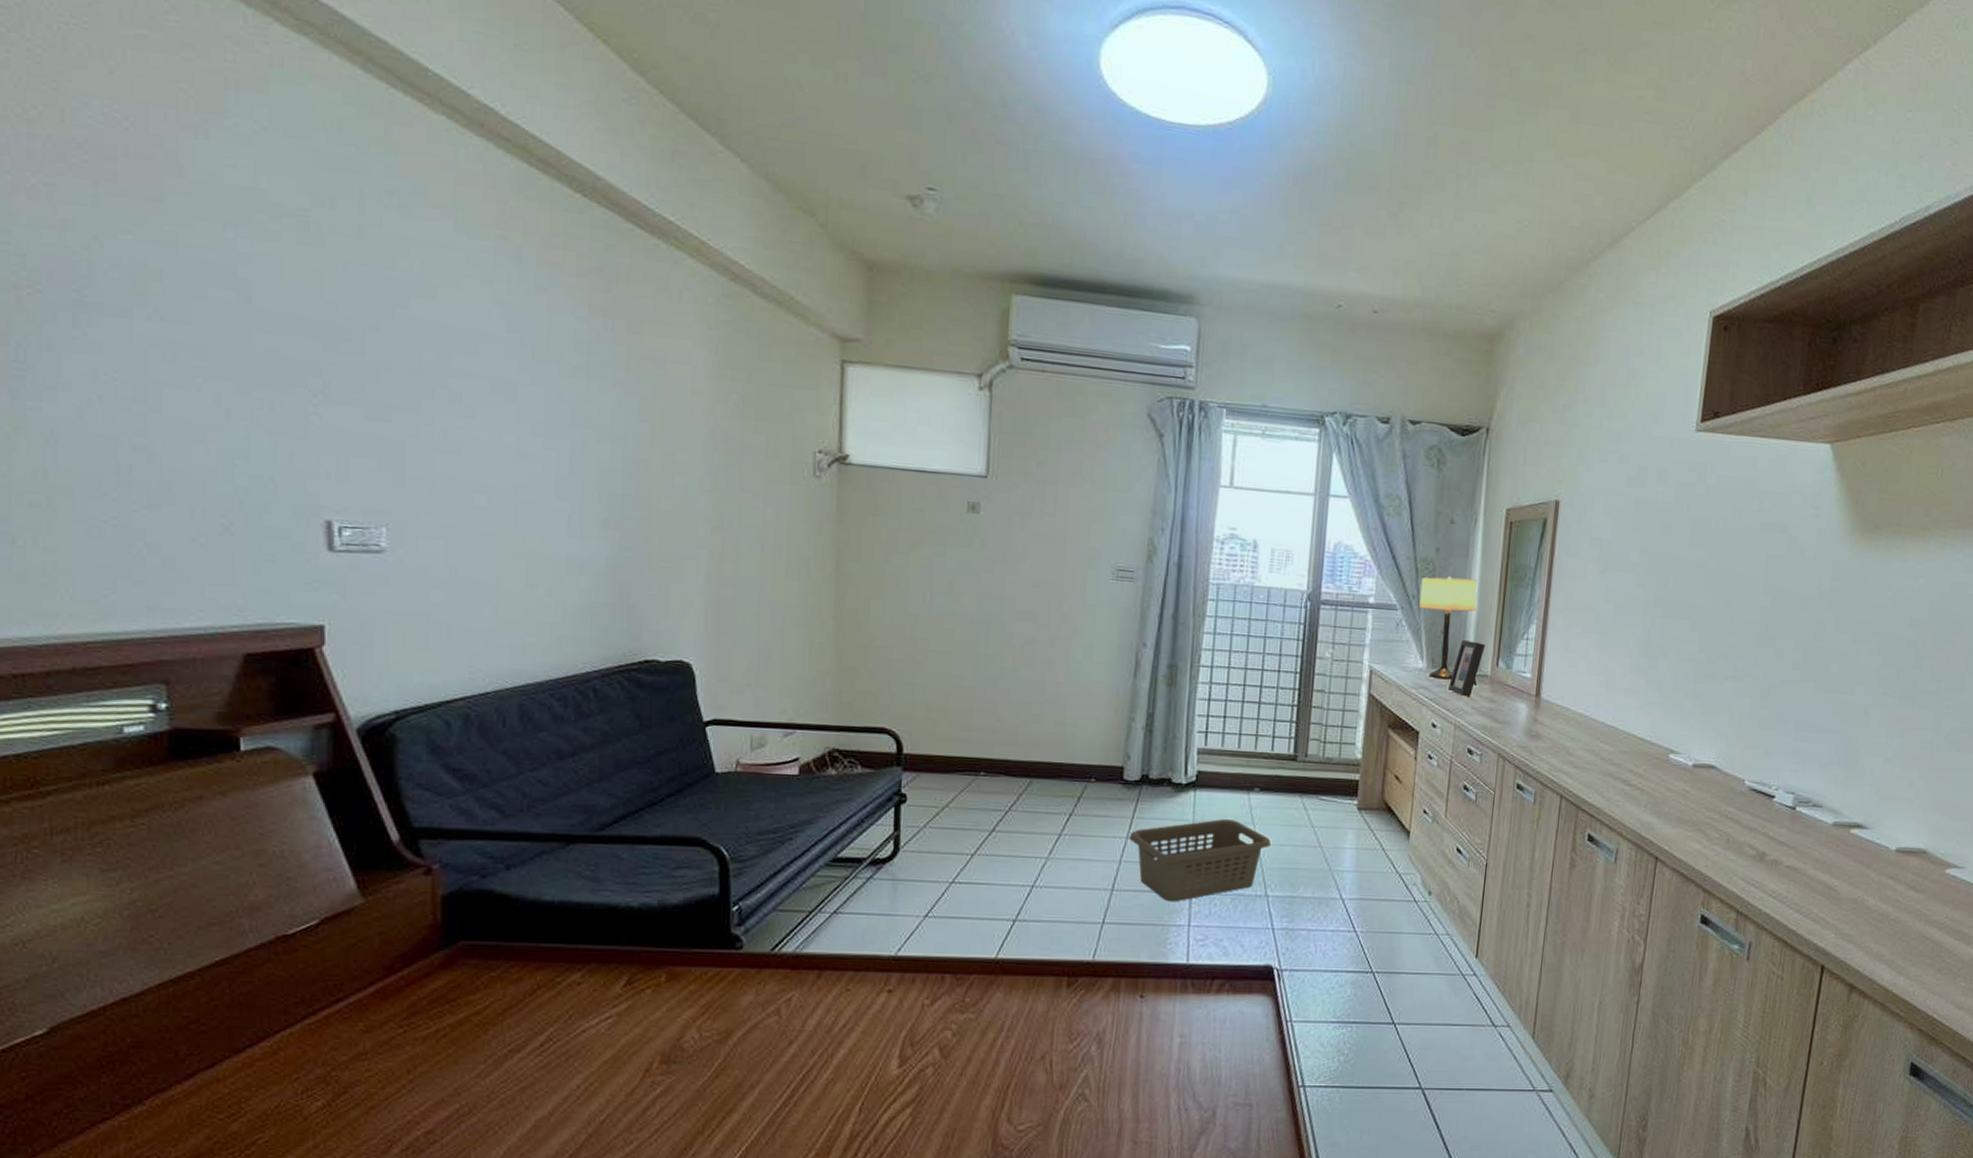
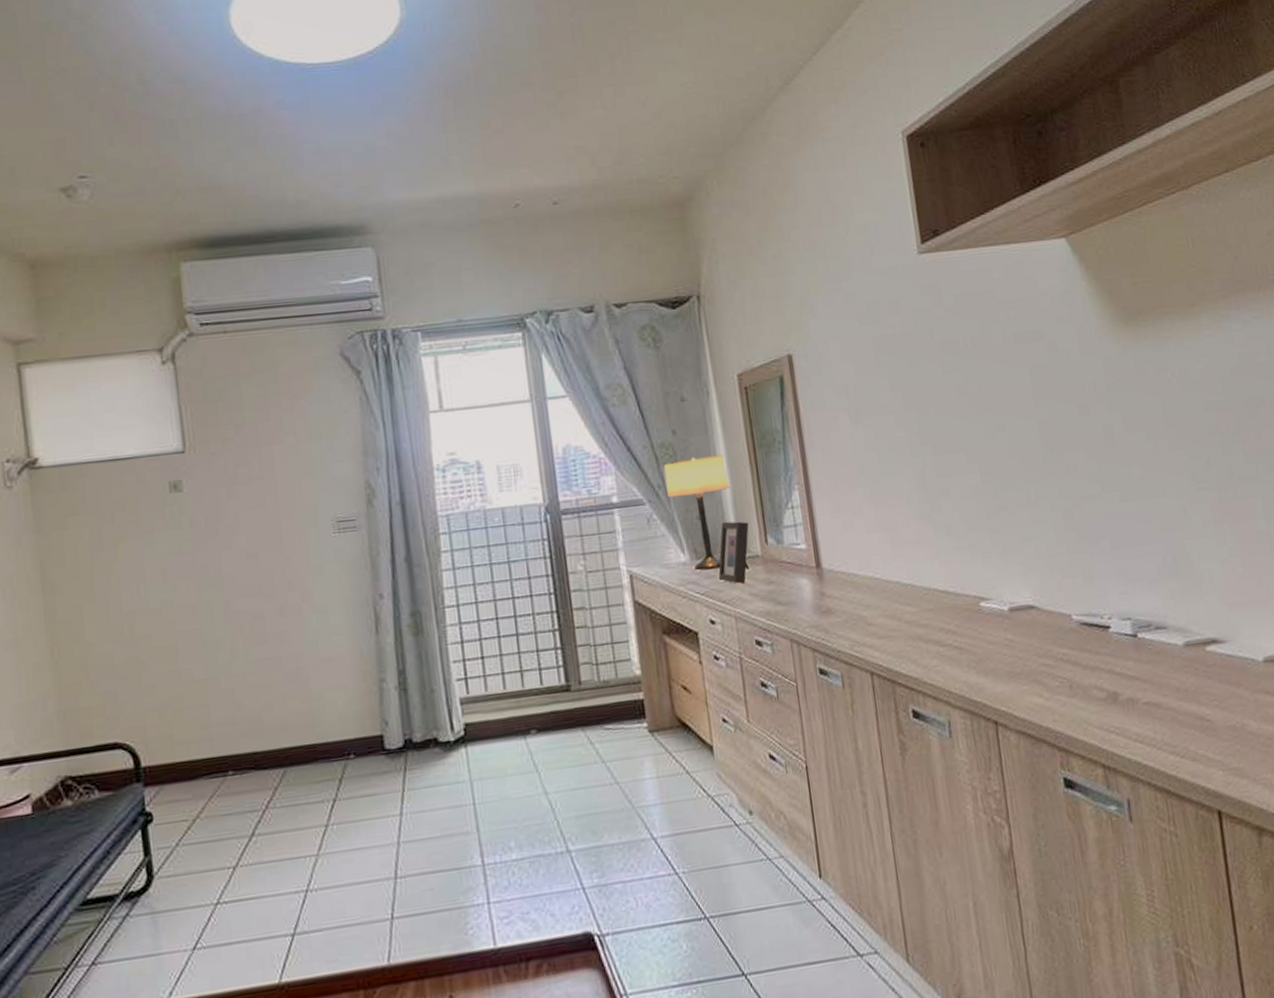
laundry basket: present [1129,819,1272,902] -> none [403,771,563,880]

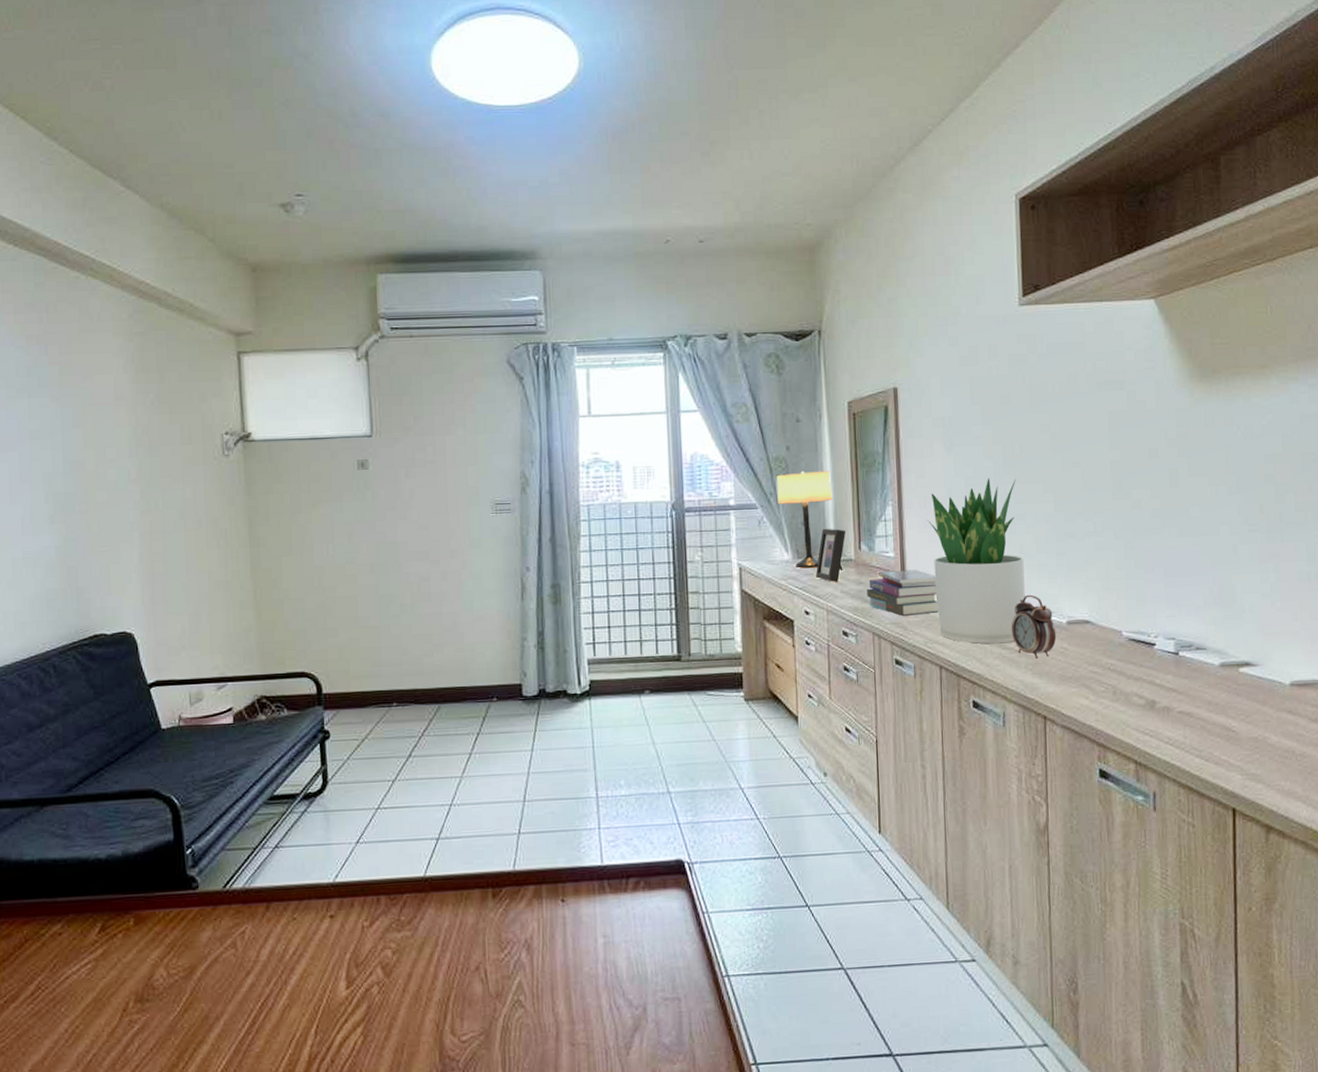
books: none [779,561,863,617] -> present [867,569,939,616]
planter: none [839,450,959,643] -> present [927,478,1025,644]
alarm clock: none [946,580,999,656] -> present [1011,594,1057,660]

